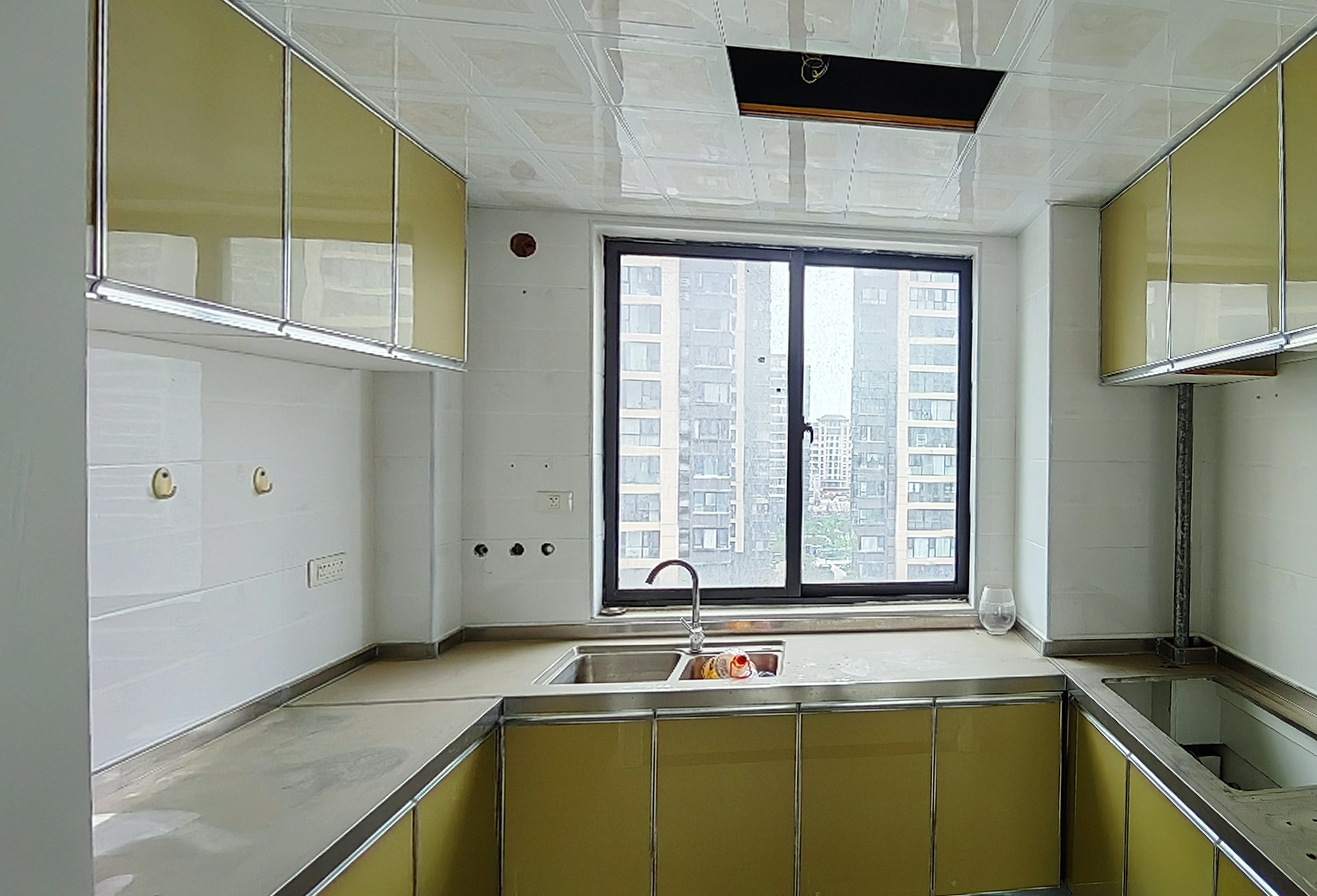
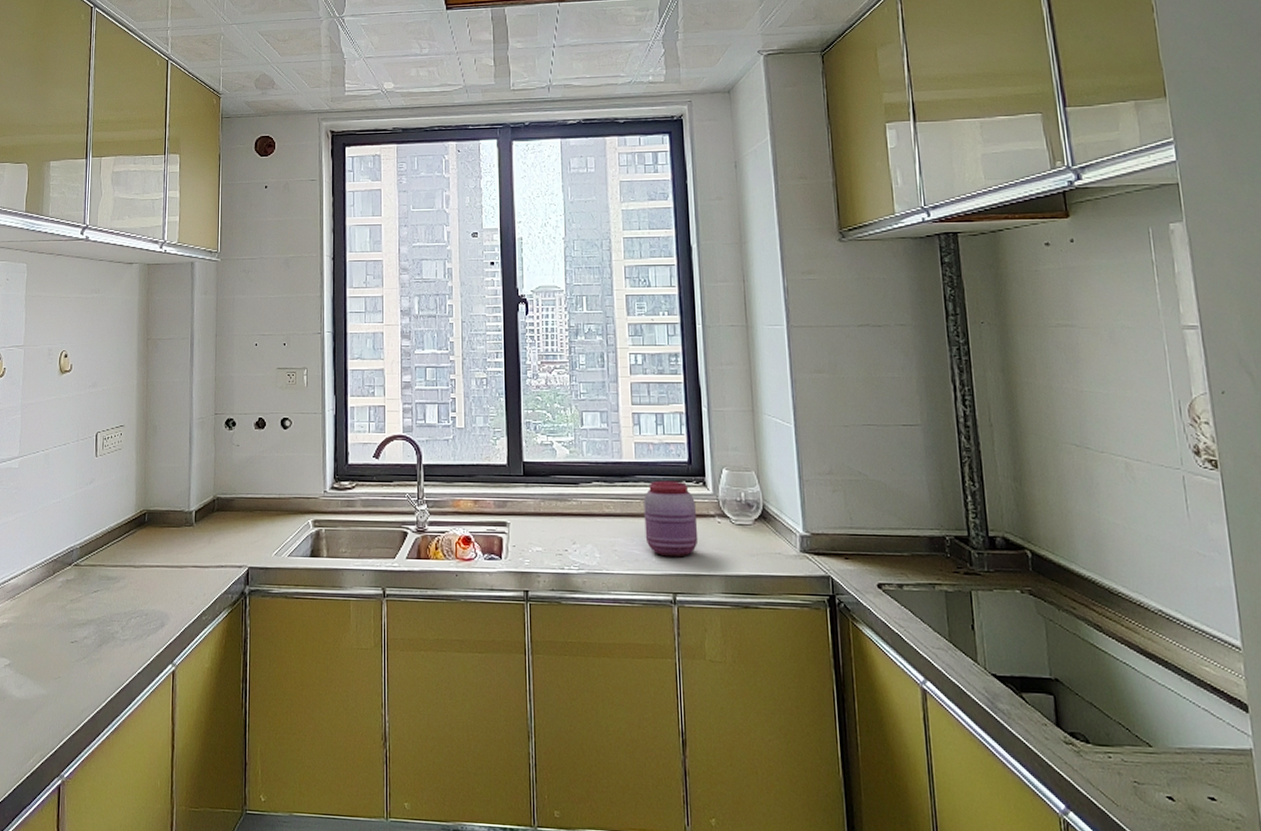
jar: none [912,598,959,666] -> present [643,480,699,558]

